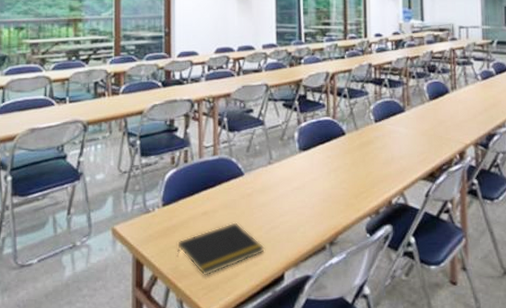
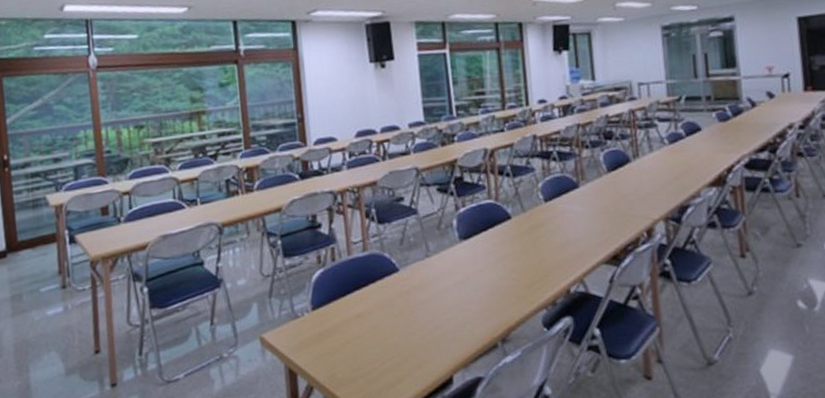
notepad: present [177,222,265,276] -> none [332,323,429,383]

